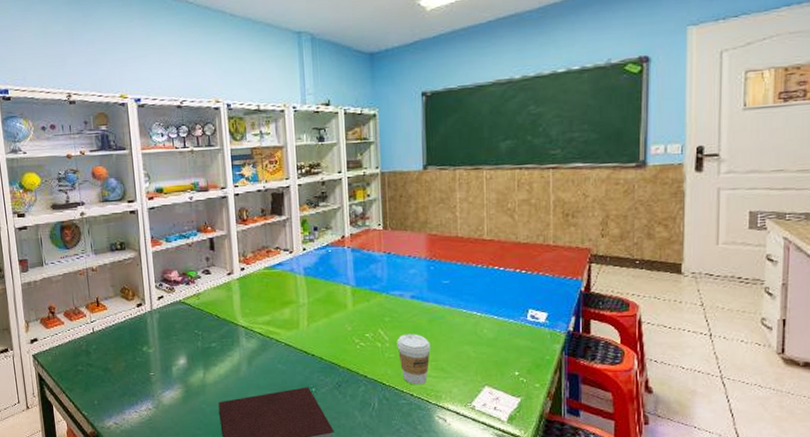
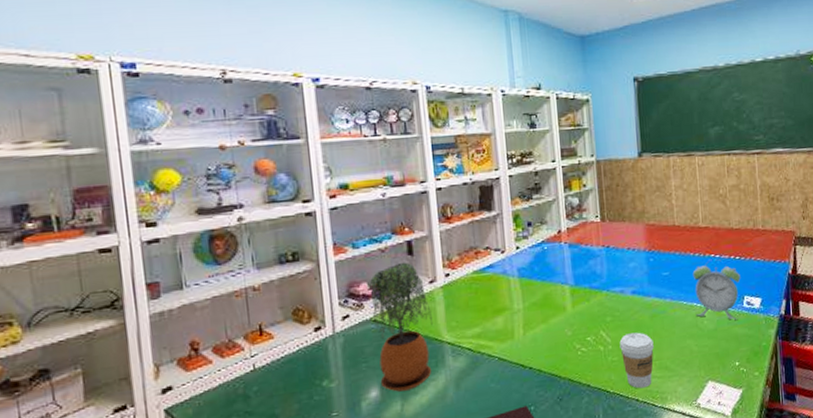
potted plant: none [179,256,230,362] -> present [370,262,433,392]
alarm clock: none [474,271,526,331] -> present [692,259,741,320]

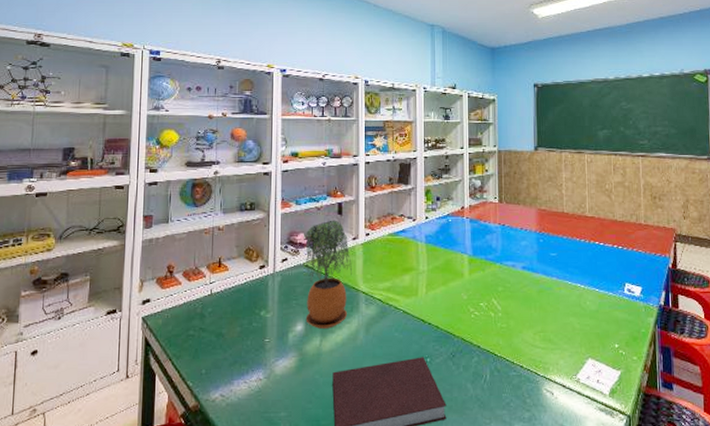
coffee cup: present [619,332,654,389] -> none [508,304,539,356]
alarm clock: present [692,259,741,320] -> none [578,246,623,304]

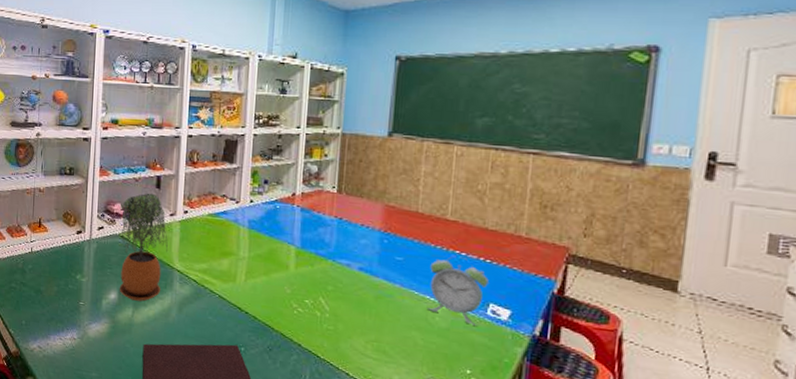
alarm clock: none [578,246,623,304] -> present [428,255,489,326]

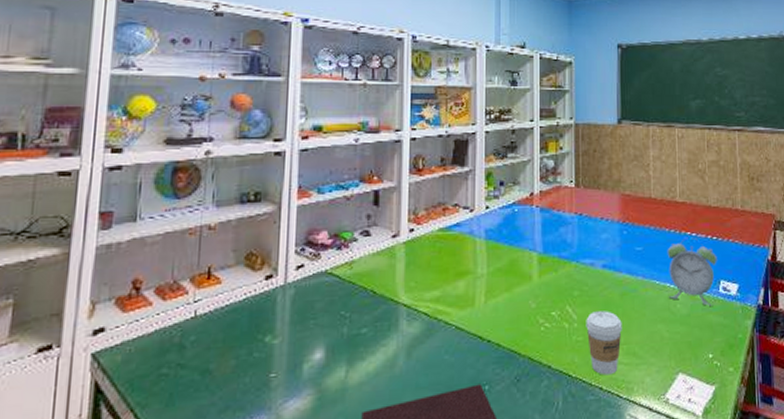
potted plant: present [119,193,168,302] -> none [327,212,390,356]
coffee cup: none [337,307,374,365] -> present [586,311,622,376]

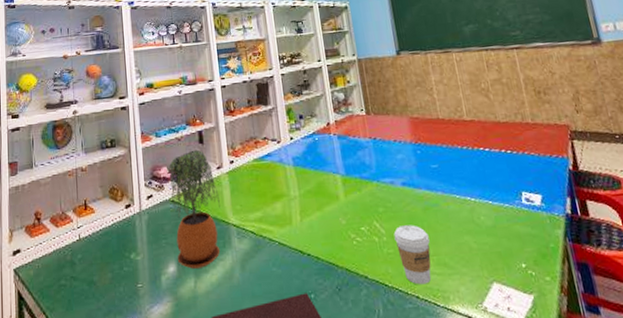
potted plant: none [327,212,390,356] -> present [169,149,221,269]
alarm clock: present [667,237,717,306] -> none [462,152,517,217]

